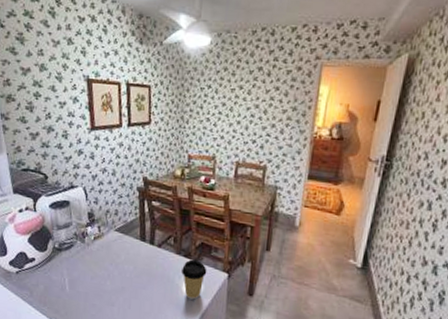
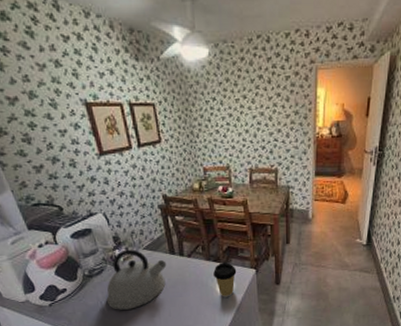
kettle: none [69,228,136,293] -> present [106,249,167,310]

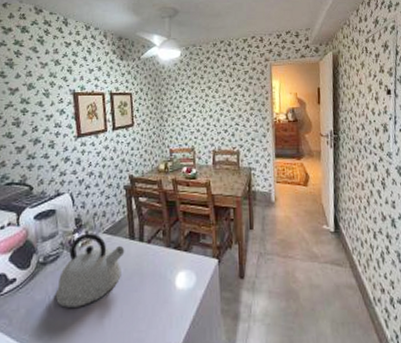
coffee cup: present [213,262,237,297] -> none [173,250,198,294]

